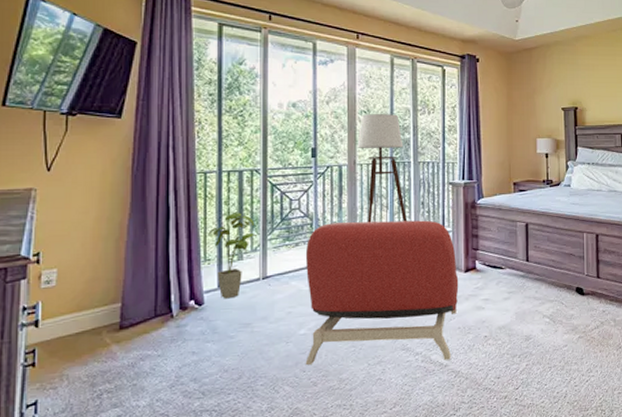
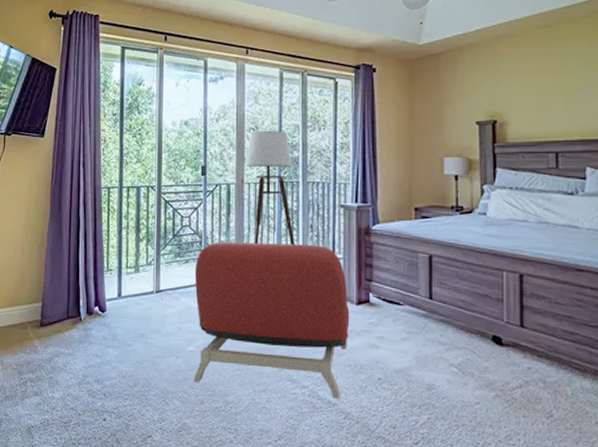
house plant: present [208,213,257,299] -> none [110,227,151,309]

